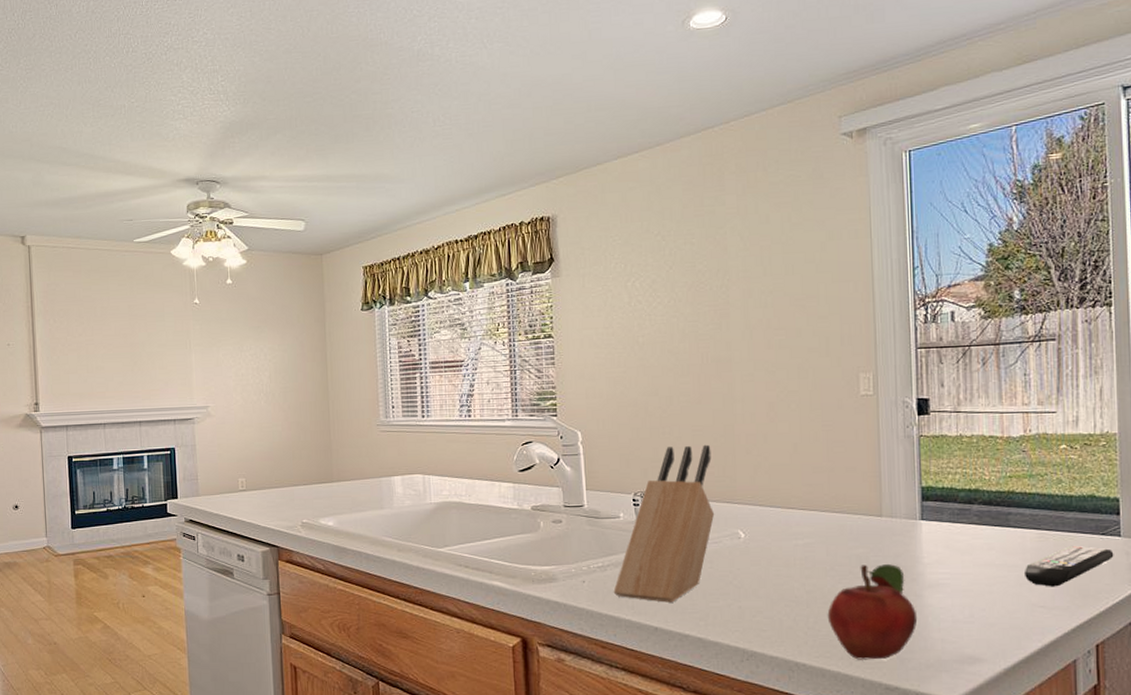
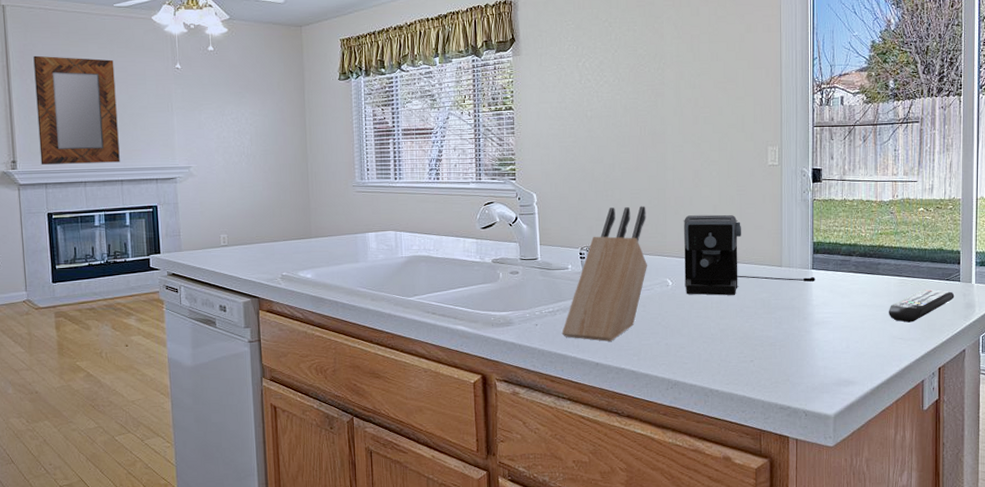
home mirror: none [56,295,139,406] -> present [33,55,120,165]
coffee maker: none [756,454,926,550] -> present [683,214,815,296]
fruit: present [827,564,918,660] -> none [736,306,807,386]

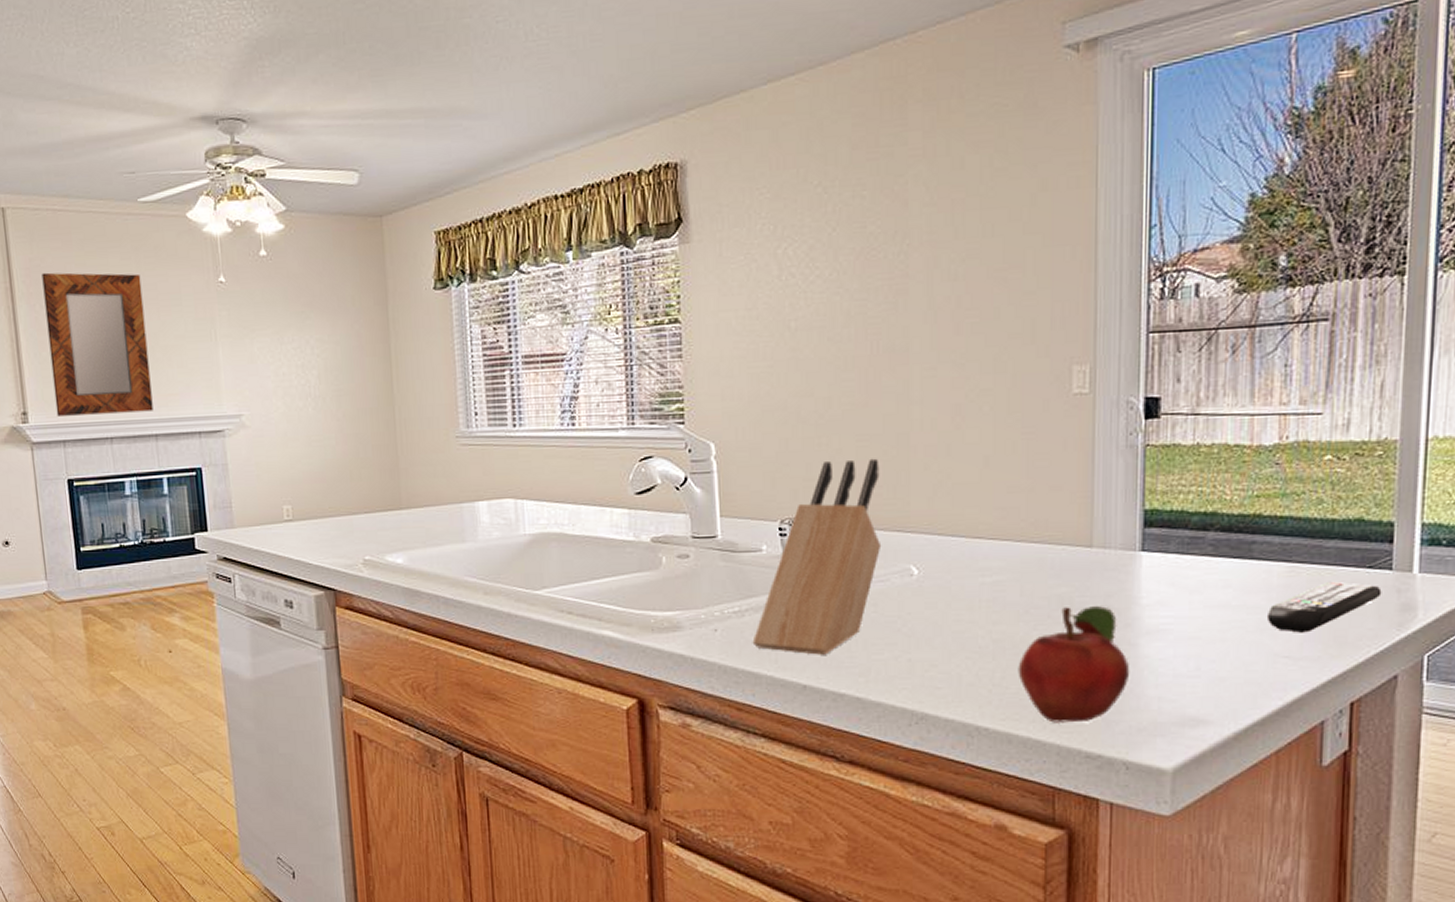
coffee maker: present [683,214,815,296] -> none [936,469,1147,590]
fruit: none [736,306,807,386] -> present [1018,606,1130,723]

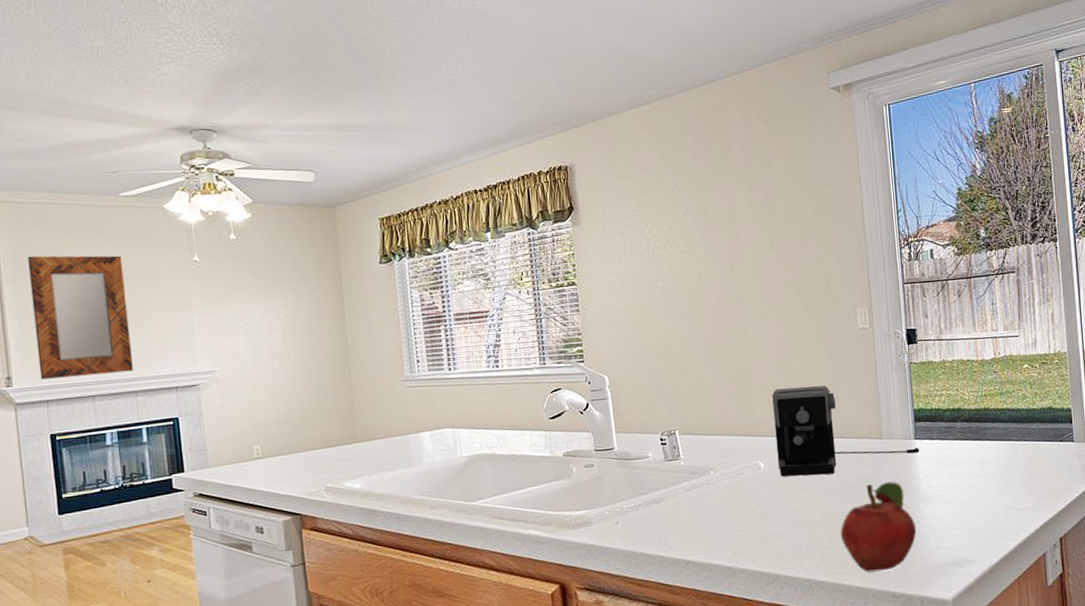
knife block: present [752,458,882,655] -> none [646,382,737,536]
coffee maker: none [936,469,1147,590] -> present [771,385,920,477]
remote control: present [1266,581,1382,633] -> none [1000,452,1070,491]

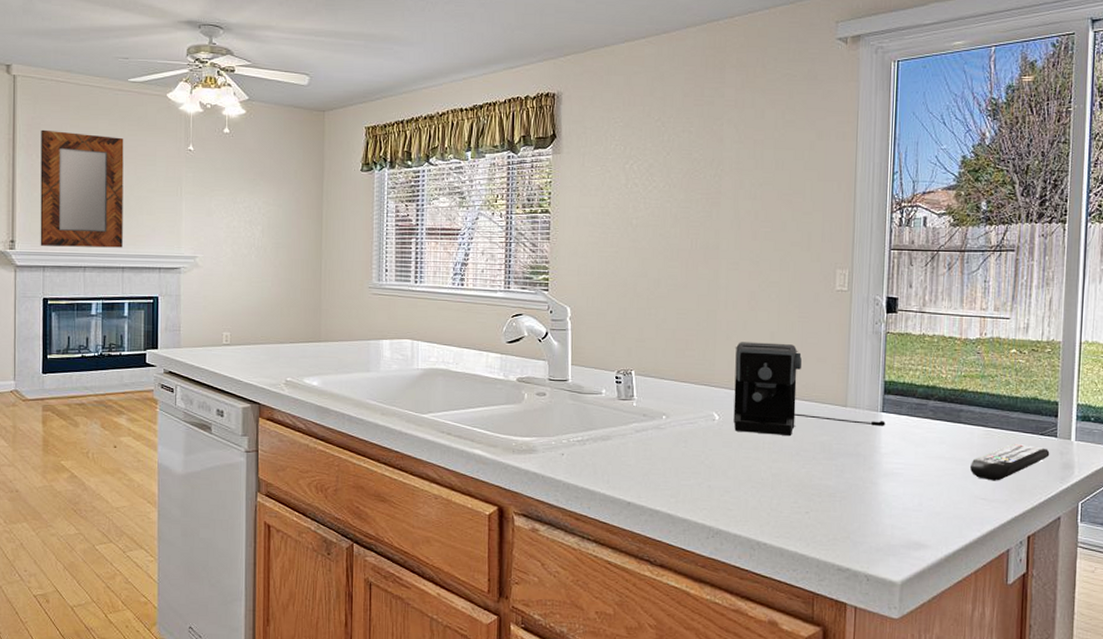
fruit: present [840,482,917,573] -> none [789,452,872,542]
remote control: none [1000,452,1070,491] -> present [969,443,1050,481]

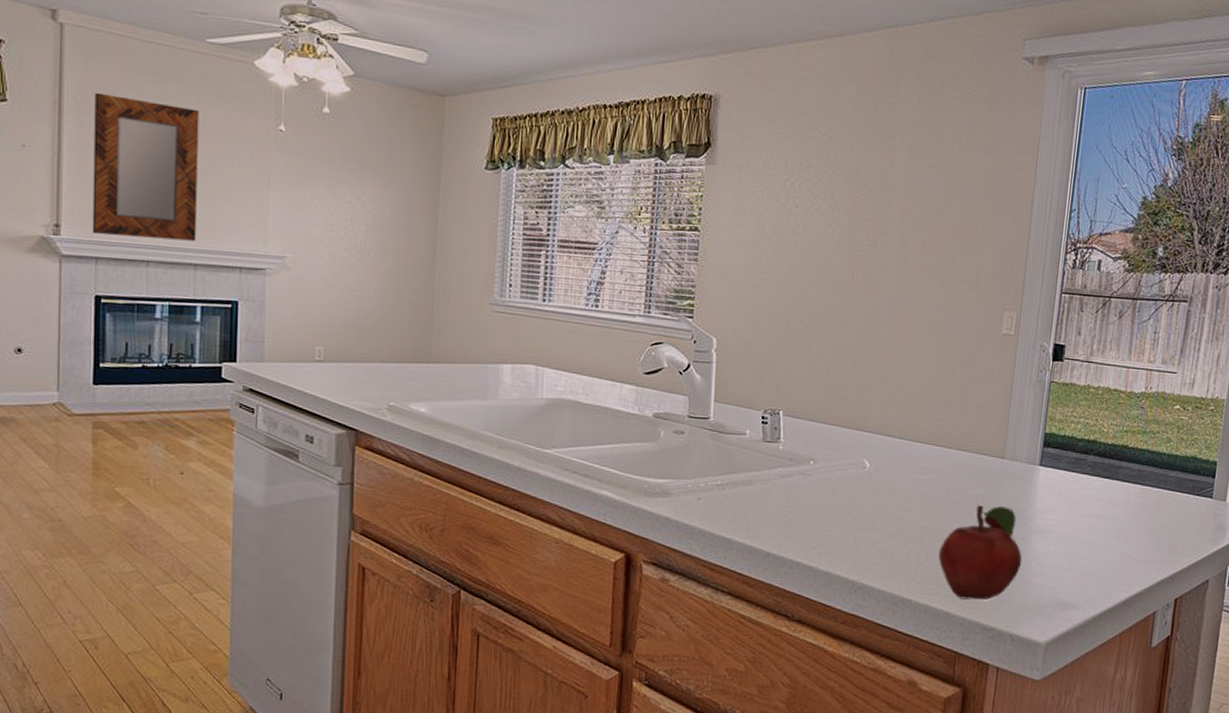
coffee maker: present [733,342,886,436] -> none [885,384,1043,487]
fruit: none [789,452,872,542] -> present [938,505,1022,601]
remote control: present [969,443,1050,481] -> none [1123,503,1204,542]

